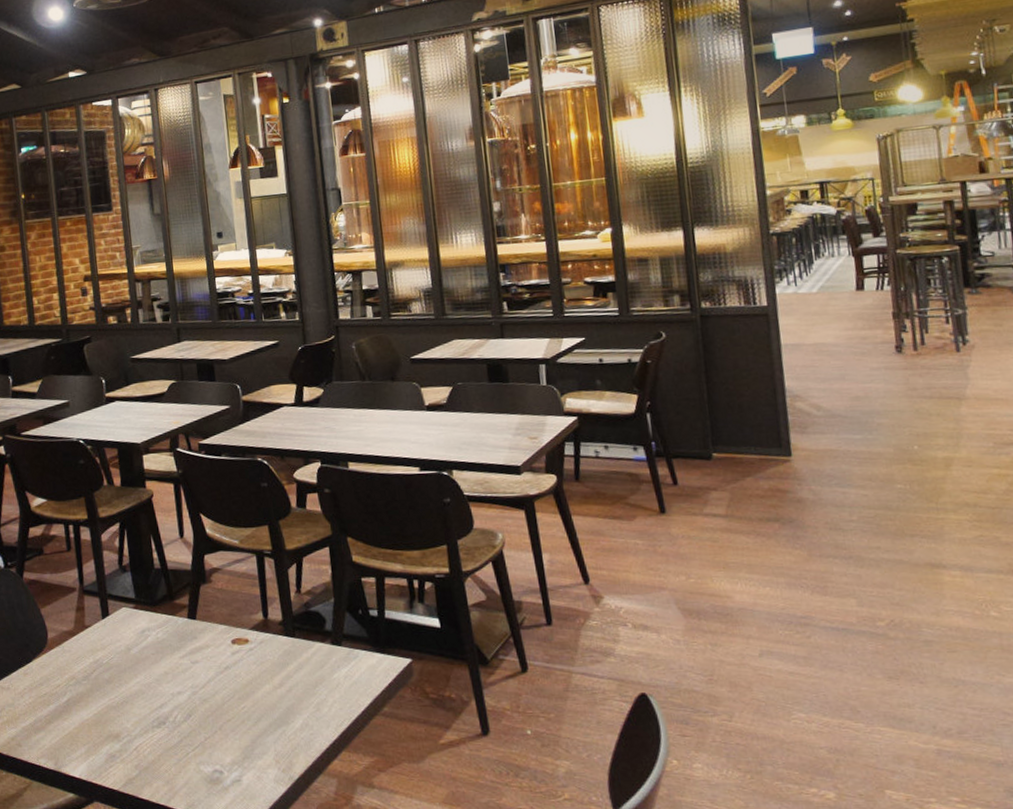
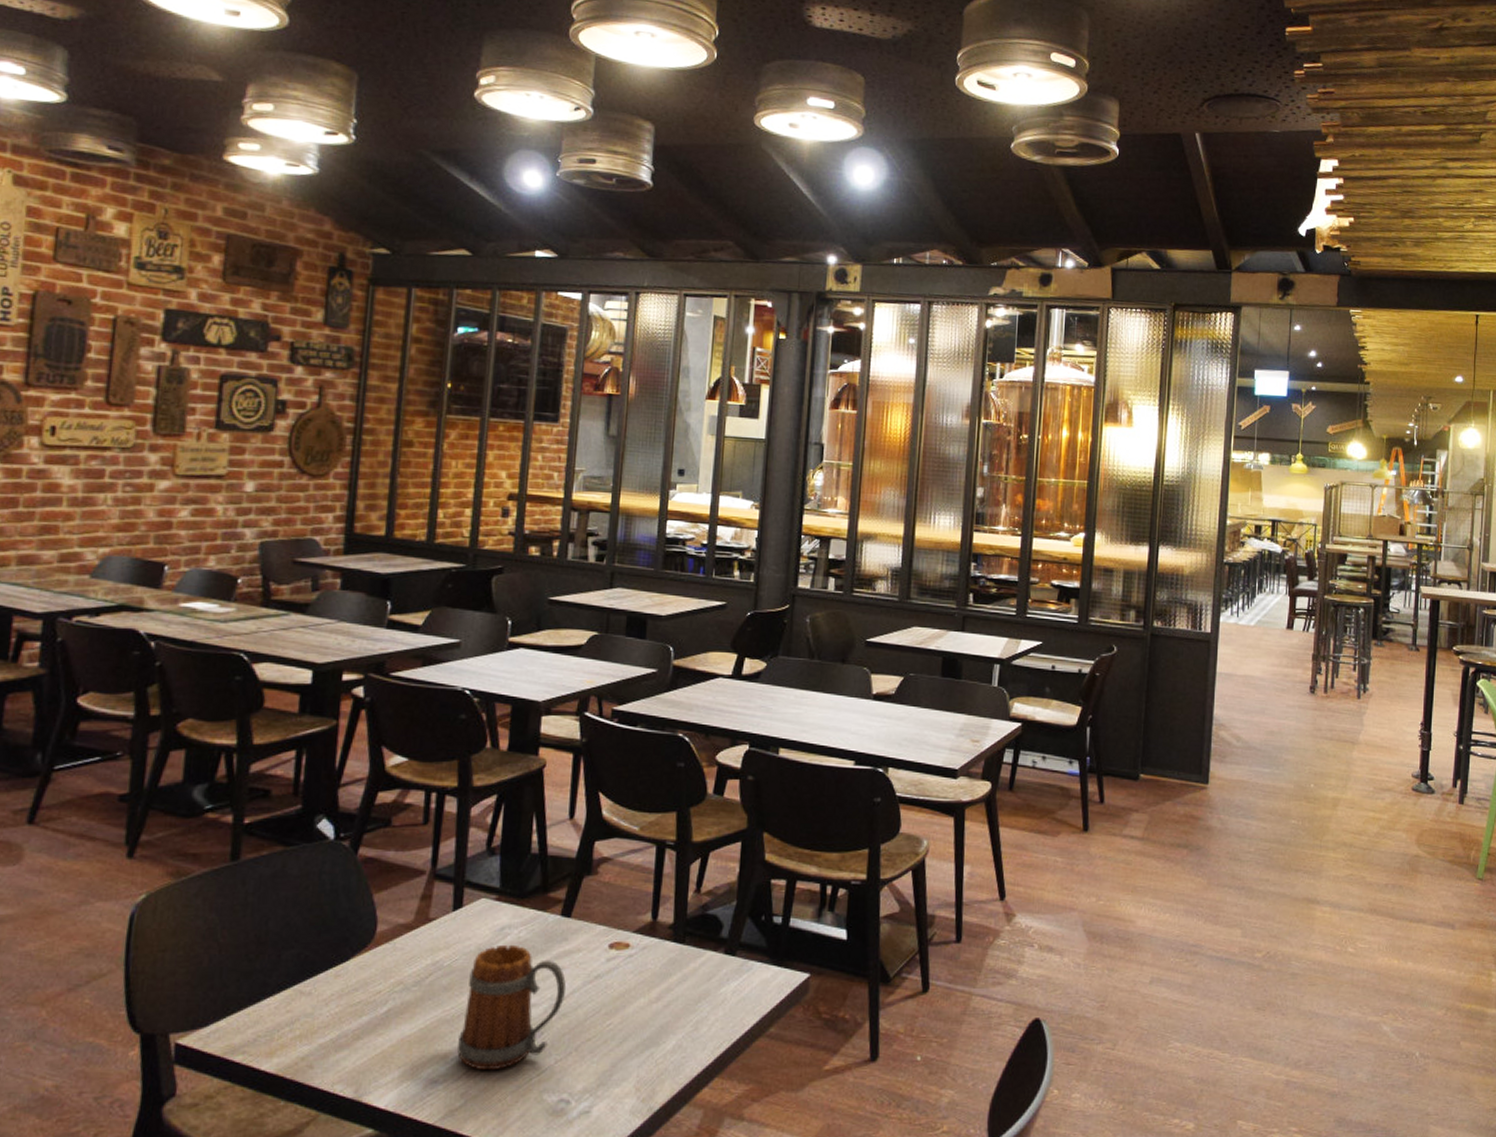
beer mug: none [124,644,204,747] -> present [456,944,567,1071]

